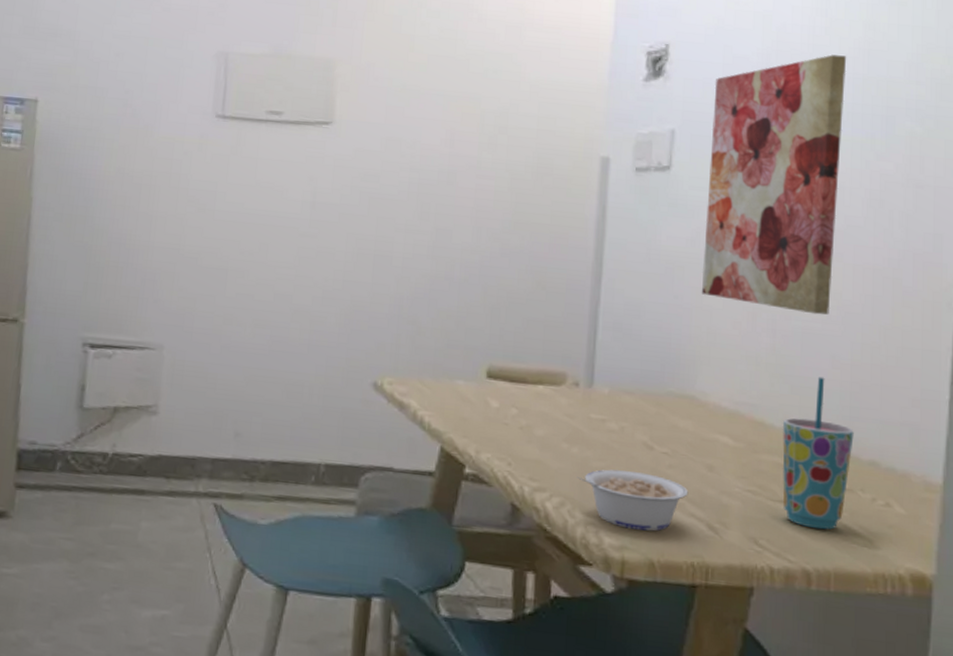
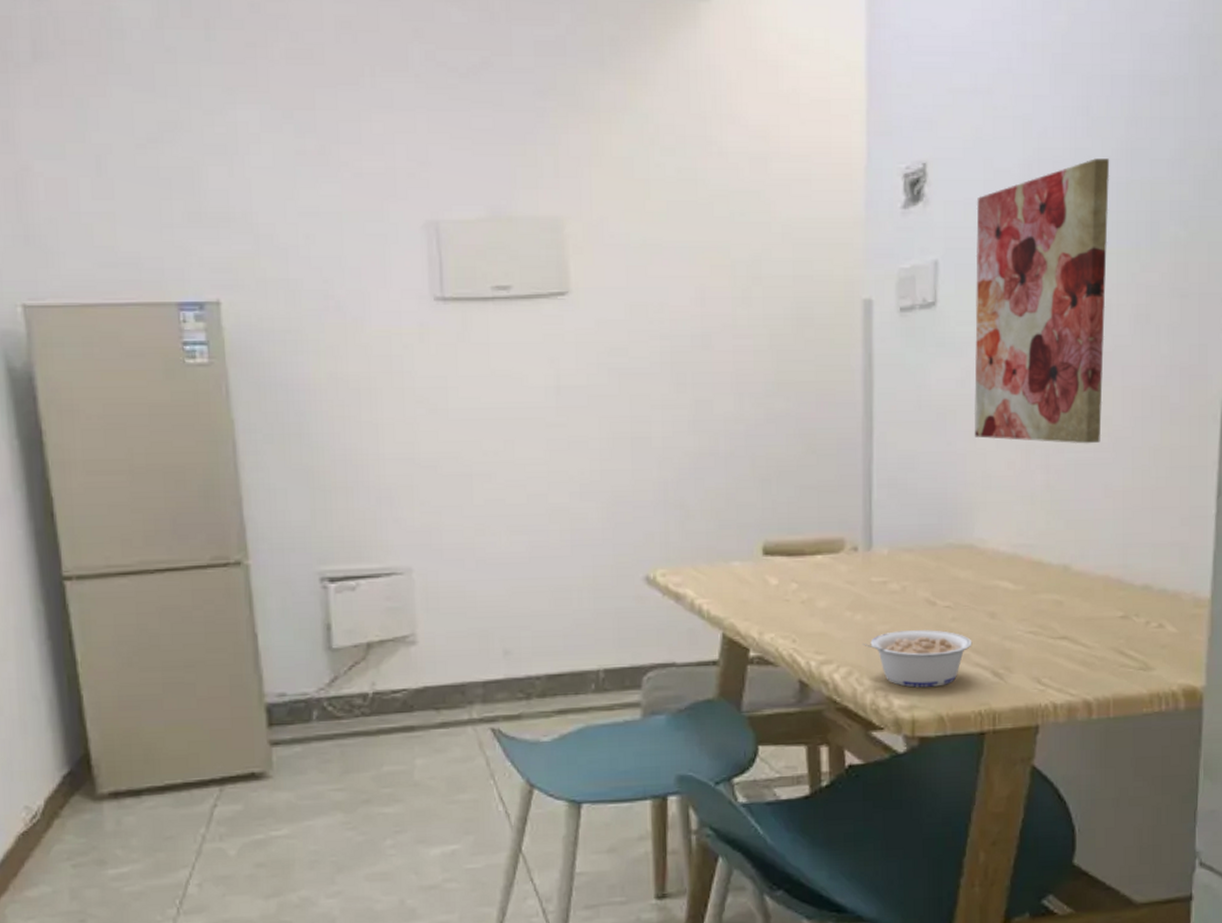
cup: present [782,376,854,530] -> none [1059,507,1127,660]

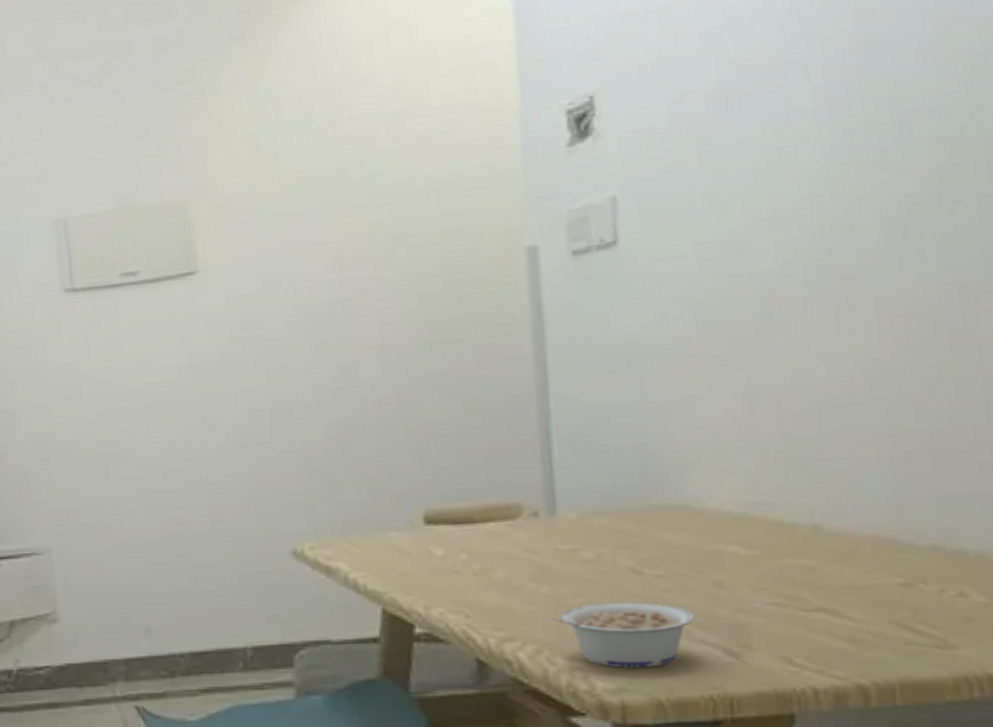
wall art: present [974,158,1110,444] -> none [660,59,852,385]

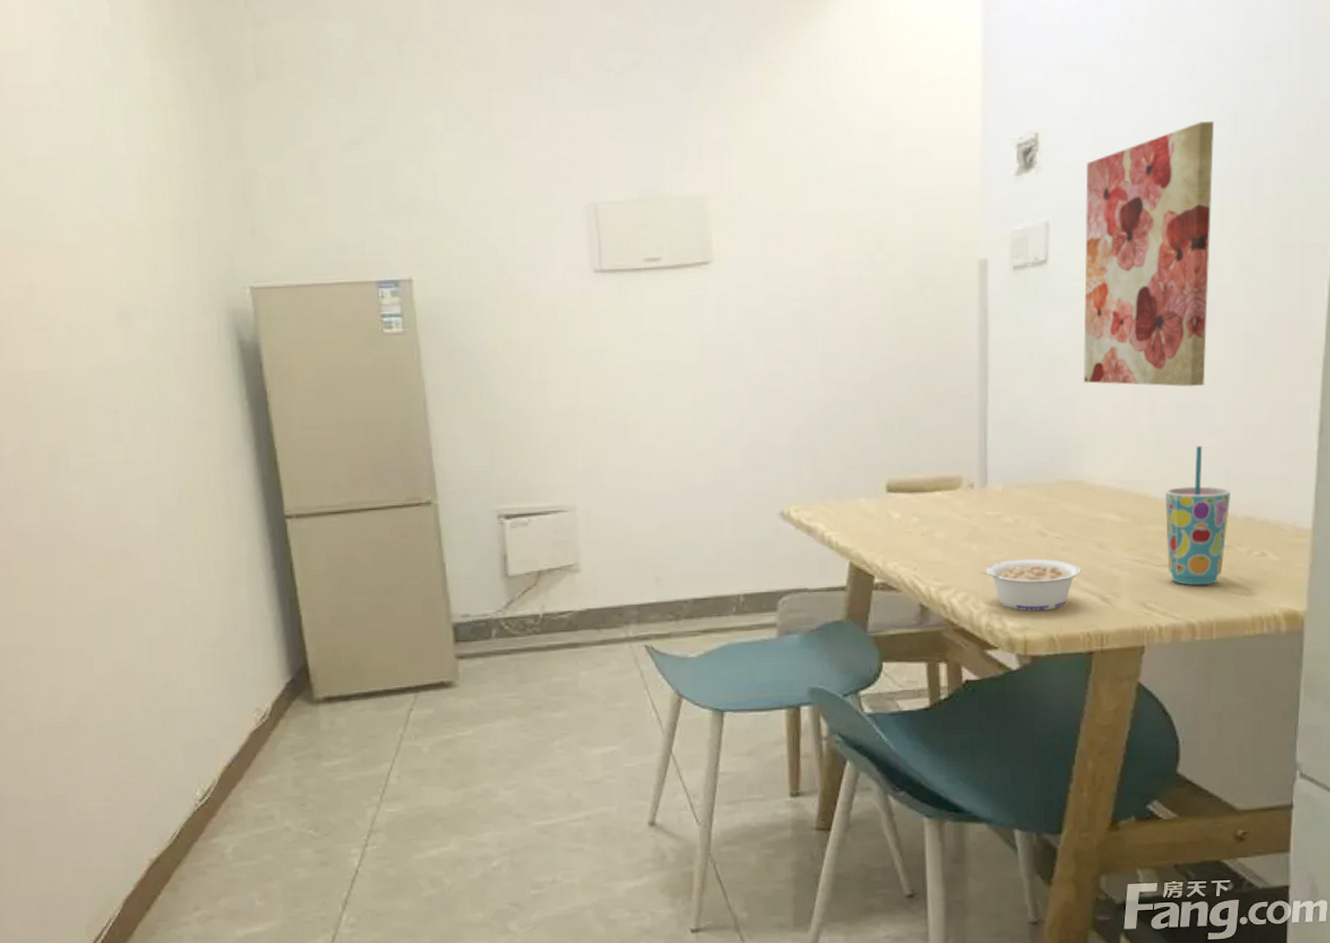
wall art: none [660,59,852,385] -> present [1083,121,1215,387]
cup: none [806,456,905,636] -> present [1164,445,1231,586]

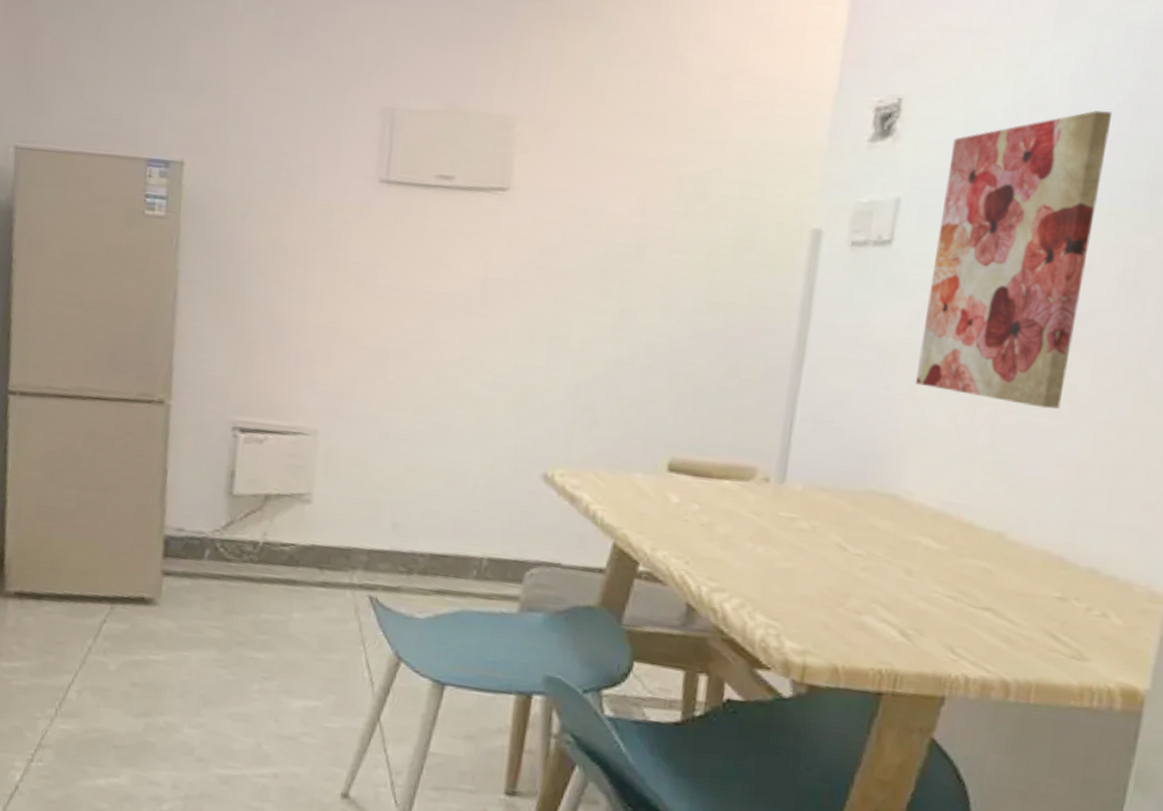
legume: present [978,558,1081,611] -> none [760,570,882,637]
cup: present [1164,445,1231,586] -> none [986,476,1075,640]

